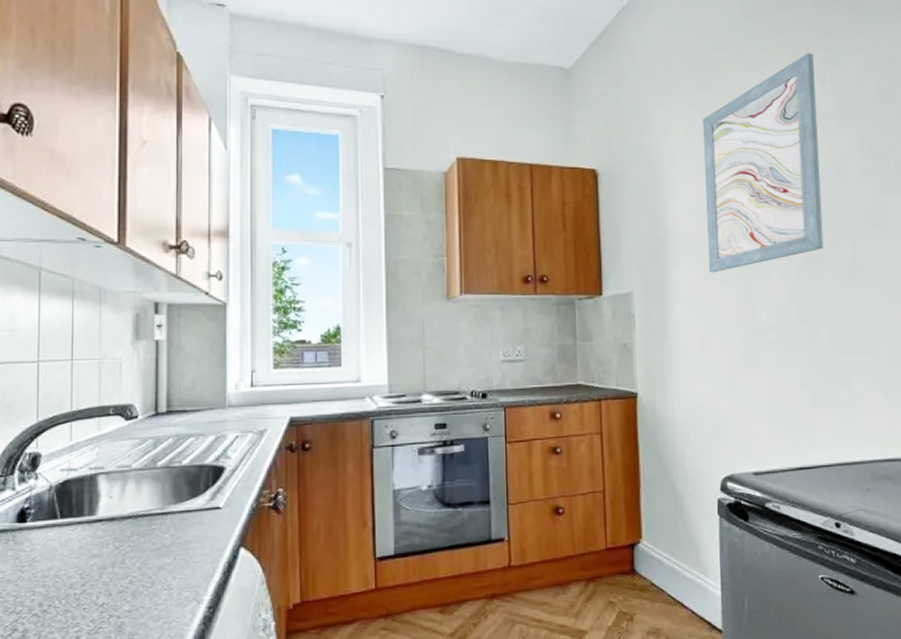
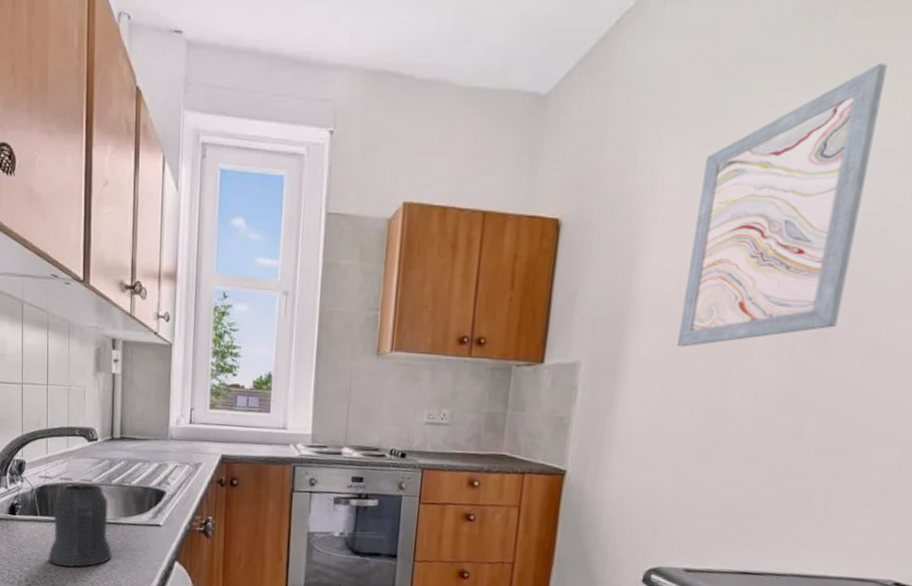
mug: none [70,469,160,579] -> present [47,482,113,567]

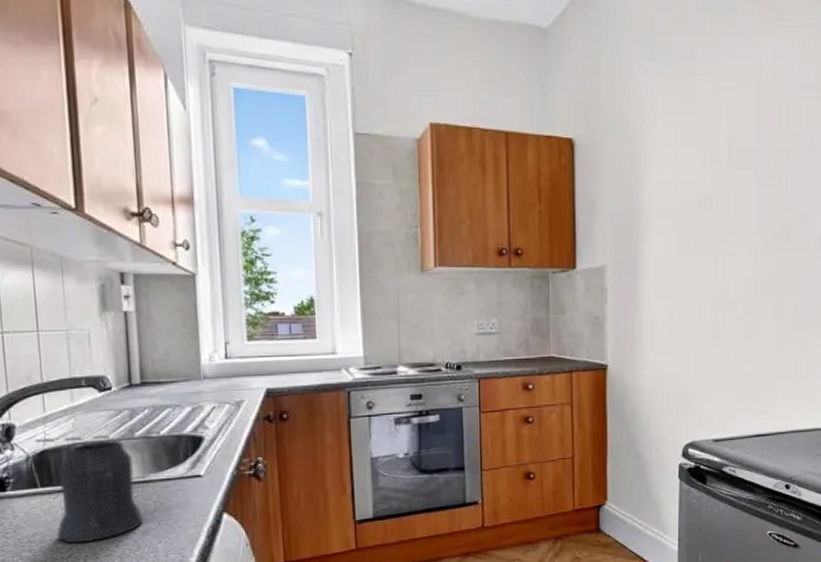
wall art: present [677,64,888,347] -> none [682,18,797,247]

